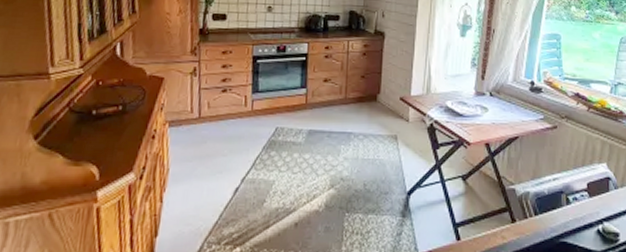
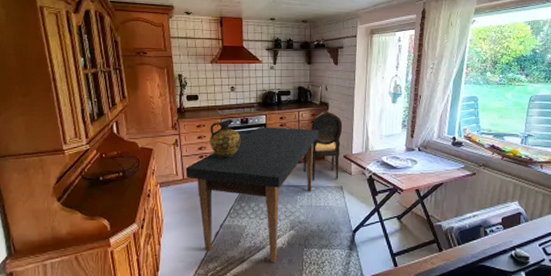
dining table: none [202,56,372,231] -> present [185,126,319,263]
ceramic jug: none [236,46,276,94] -> present [210,119,241,159]
dining chair: none [350,41,401,128] -> present [303,110,343,181]

